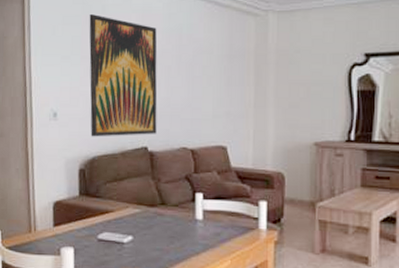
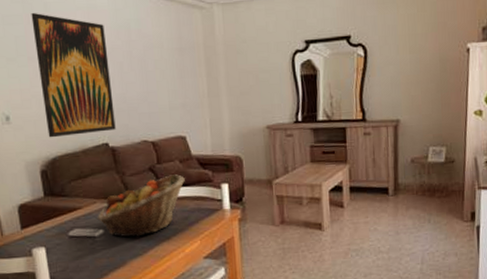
fruit basket: none [127,186,221,248] -> present [97,174,185,237]

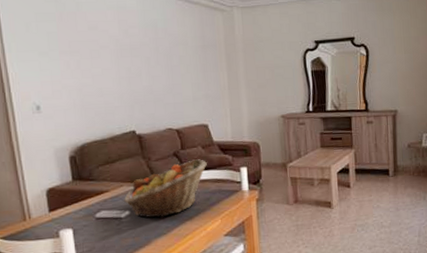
wall art: present [31,13,116,138] -> none [63,12,143,126]

